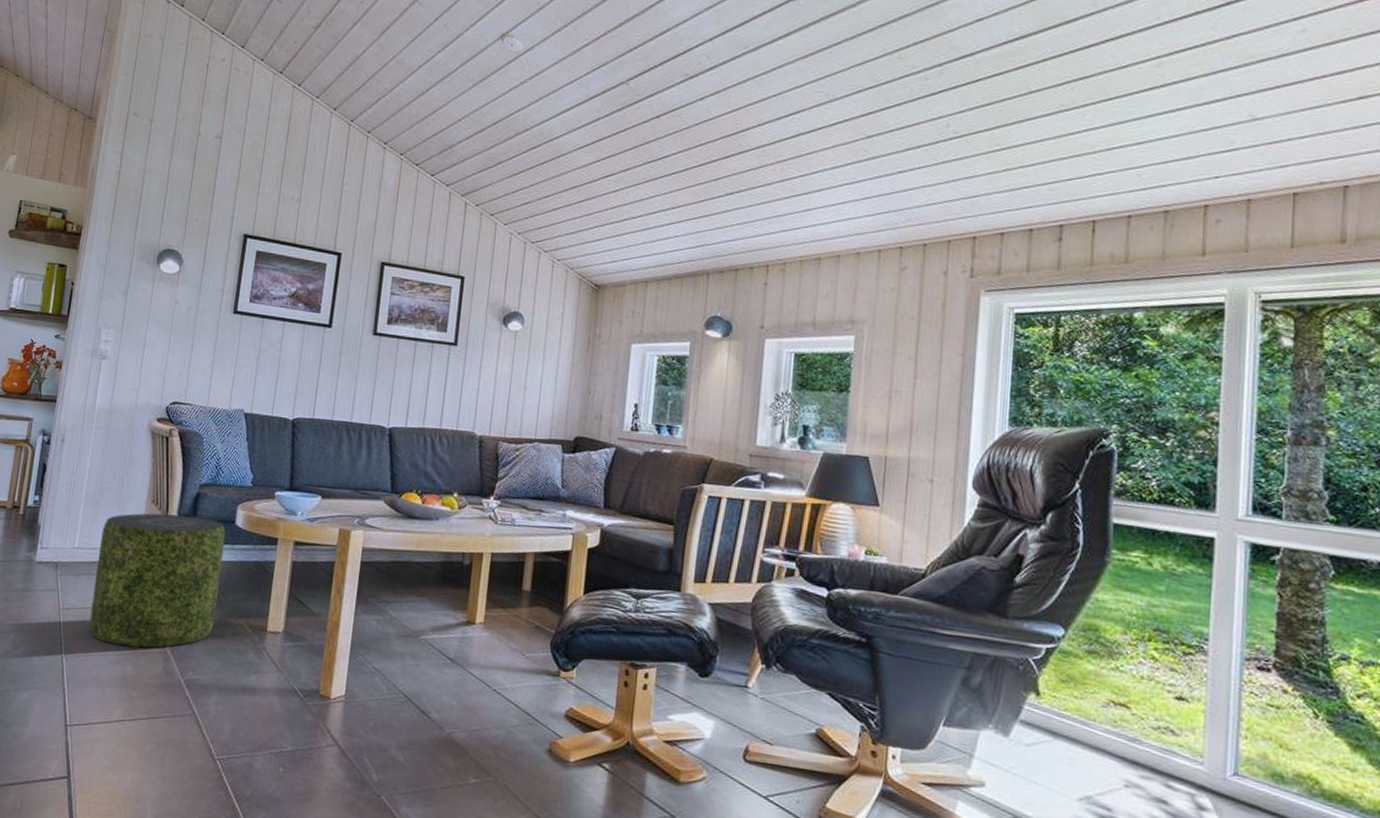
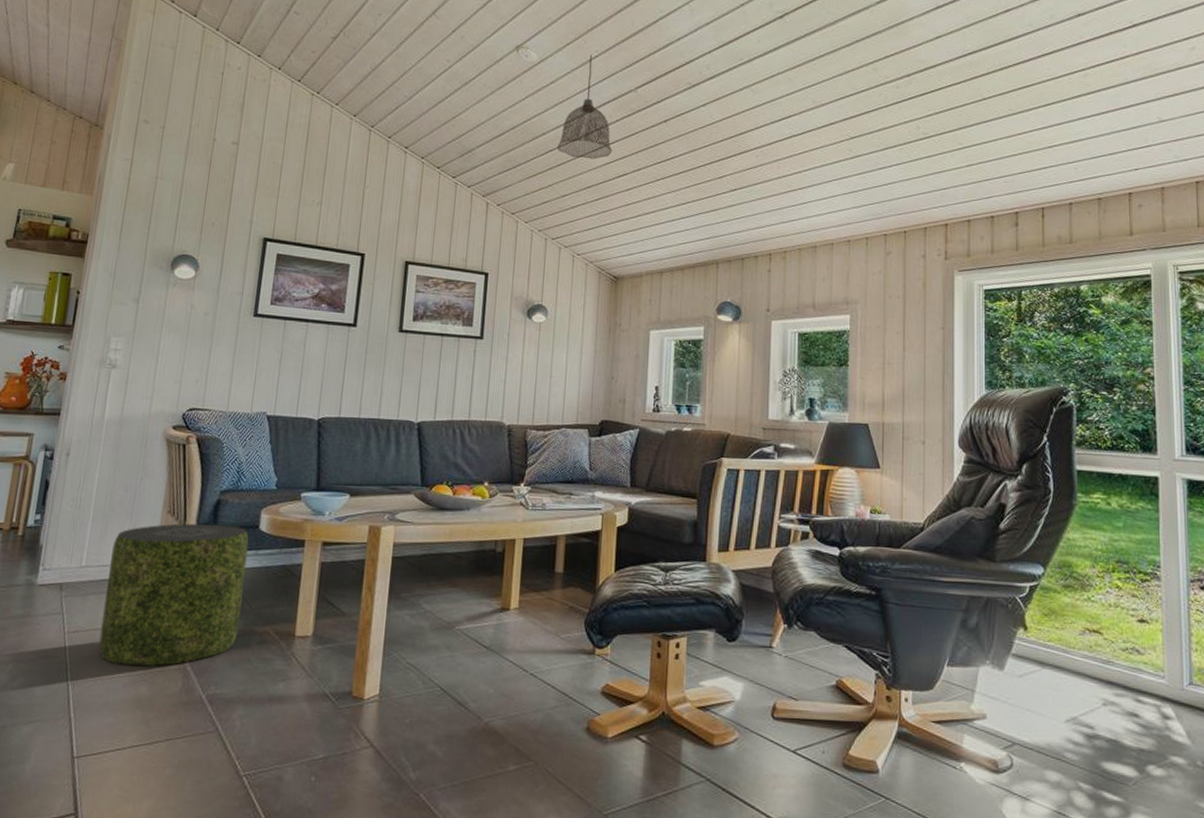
pendant lamp: none [540,42,600,158] -> present [557,54,613,159]

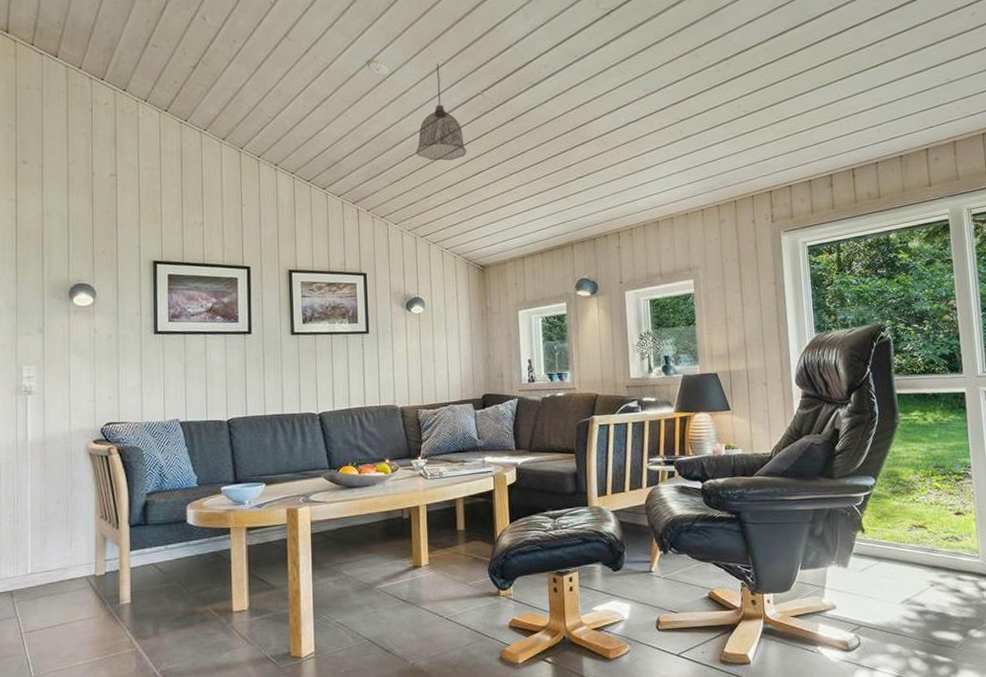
pouf: present [99,523,249,667] -> none [54,522,180,655]

